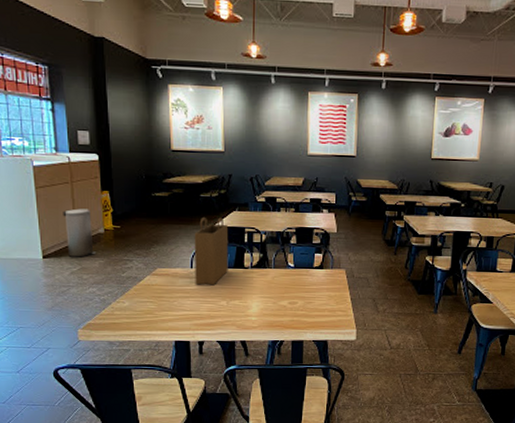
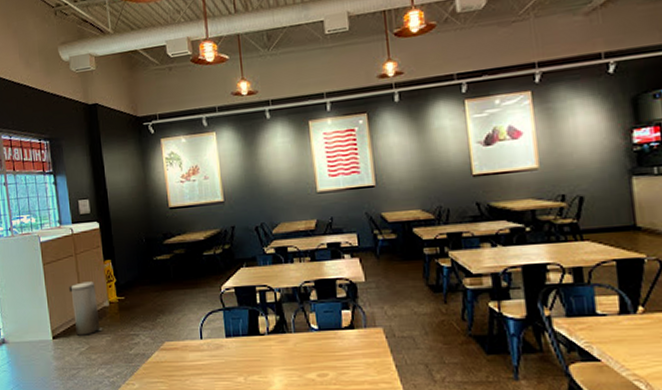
shopping bag: present [194,217,229,286] -> none [200,276,242,359]

